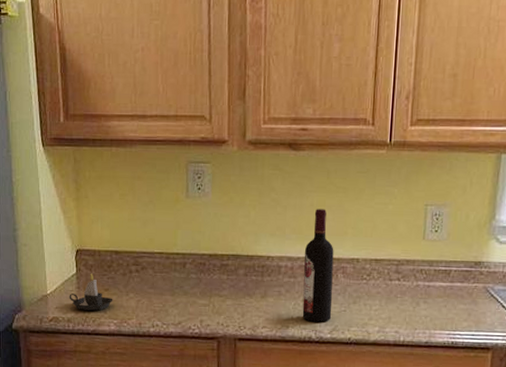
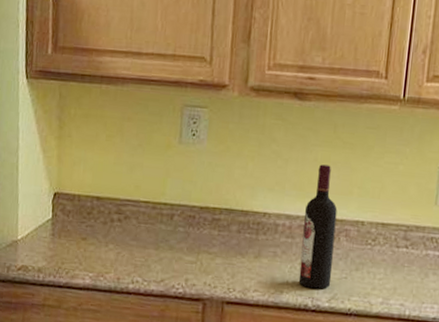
candle: present [69,273,113,311] -> none [41,219,91,262]

